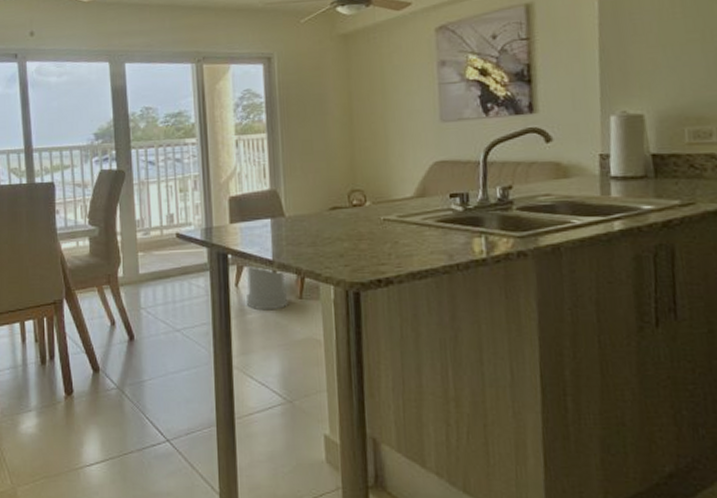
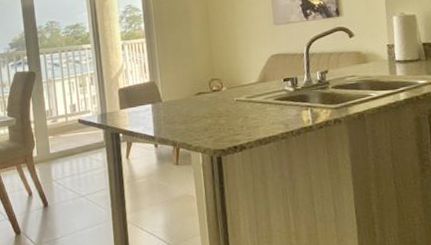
trash can: present [246,264,288,311] -> none [134,140,168,176]

